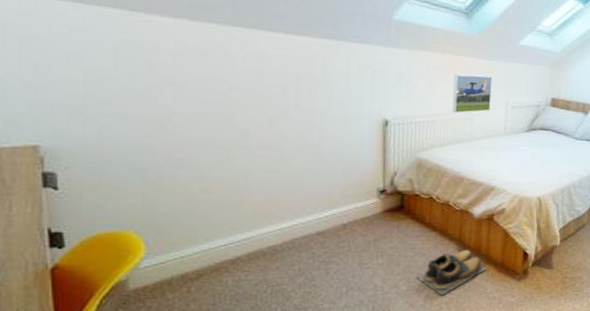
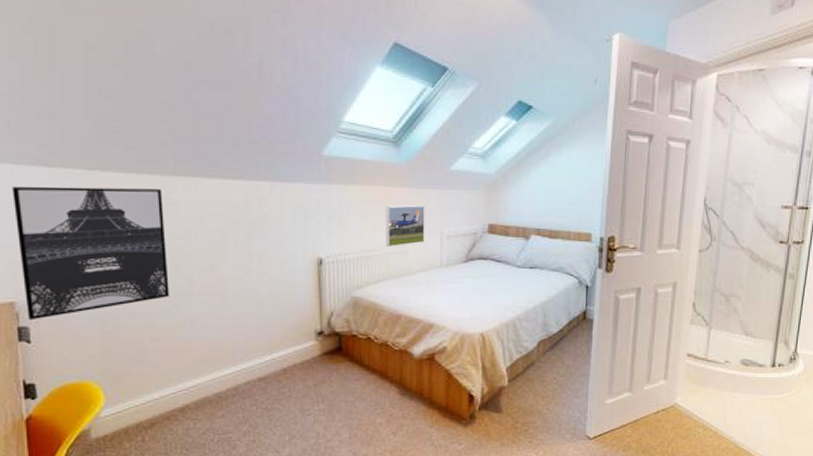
wall art: none [37,21,223,166] -> present [12,186,169,321]
shoes: present [416,249,486,296] -> none [358,393,430,444]

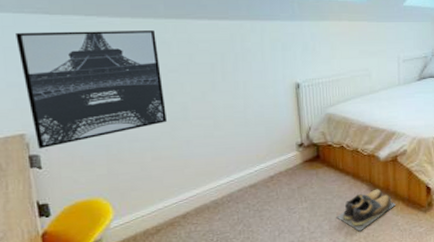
shoes: none [358,393,430,444] -> present [336,189,395,232]
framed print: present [386,205,425,248] -> none [351,36,385,72]

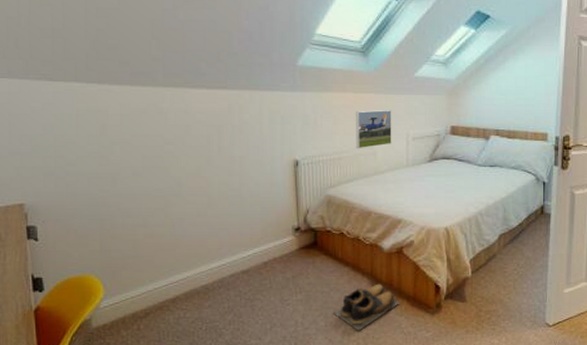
wall art: present [16,30,167,149] -> none [21,99,160,220]
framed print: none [351,36,385,72] -> present [356,110,392,149]

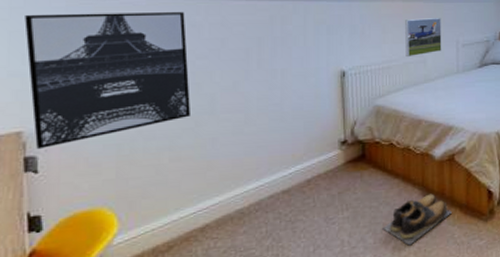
wall art: none [21,99,160,220] -> present [24,12,190,150]

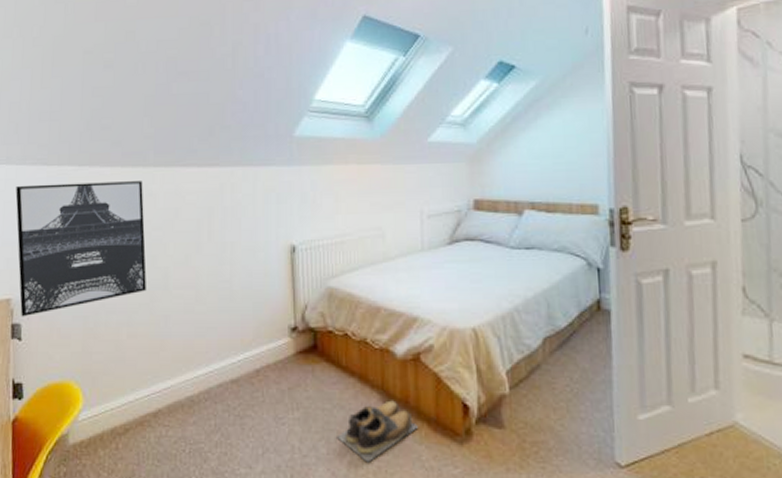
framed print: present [405,18,442,58] -> none [360,183,403,231]

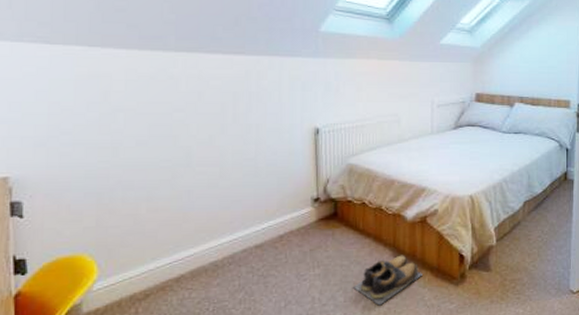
wall art: present [15,181,147,317] -> none [11,62,168,195]

